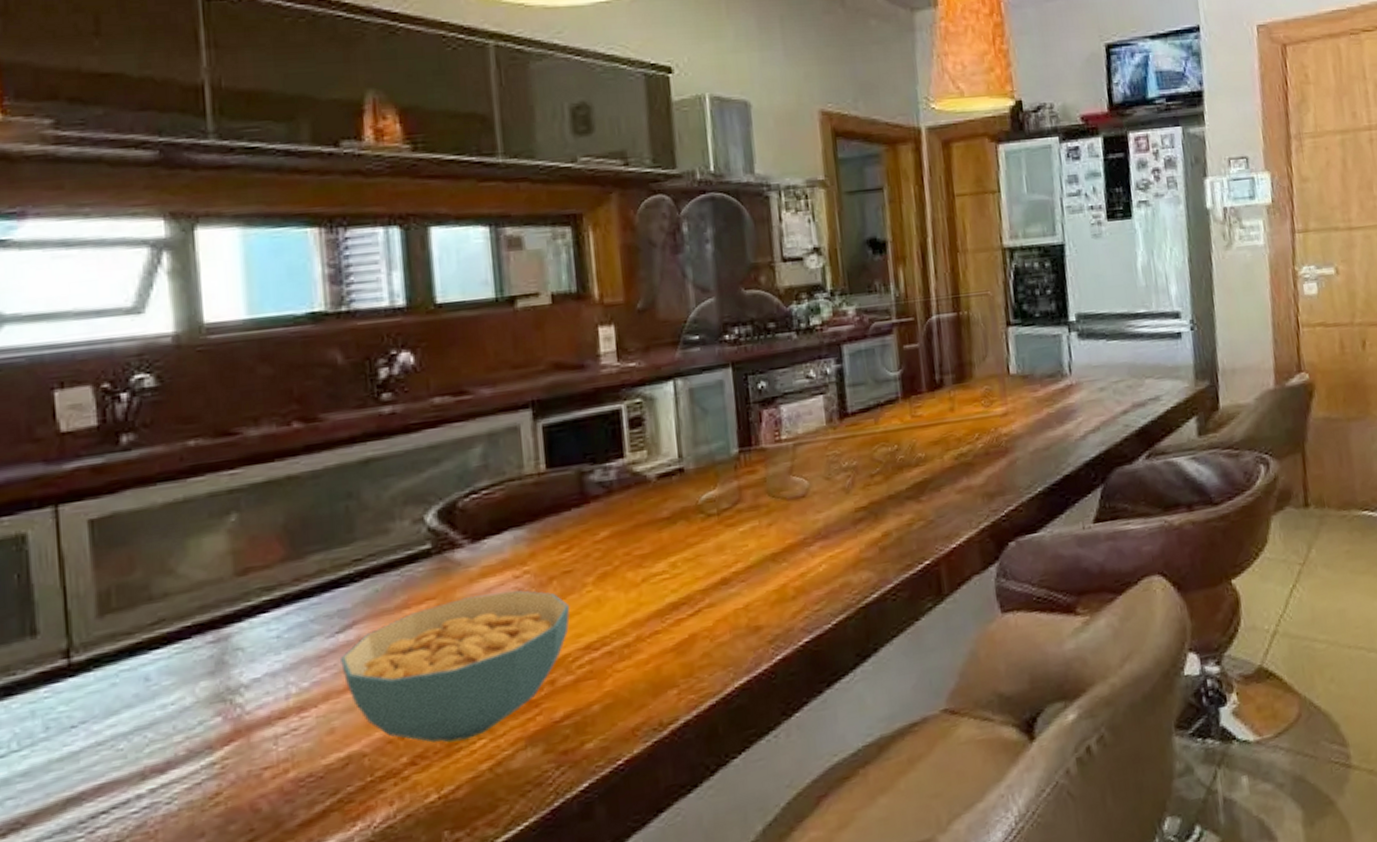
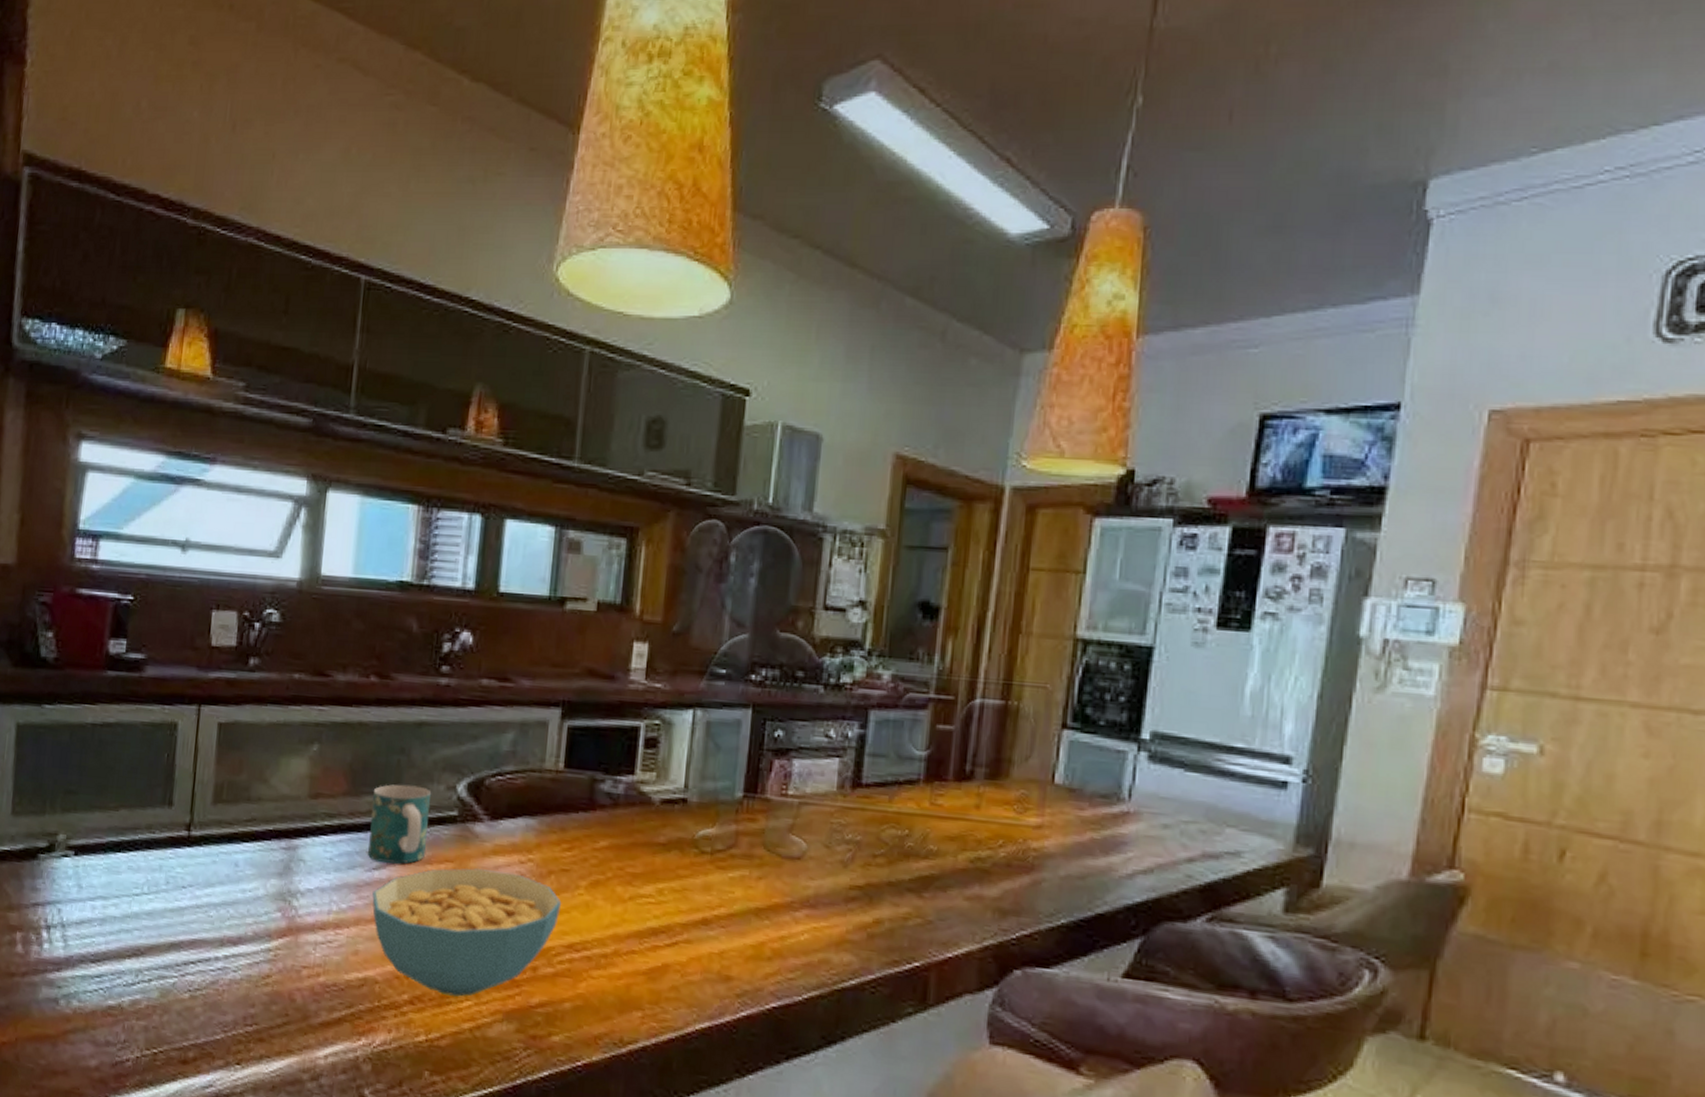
mug: none [321,528,399,624] -> present [368,784,431,864]

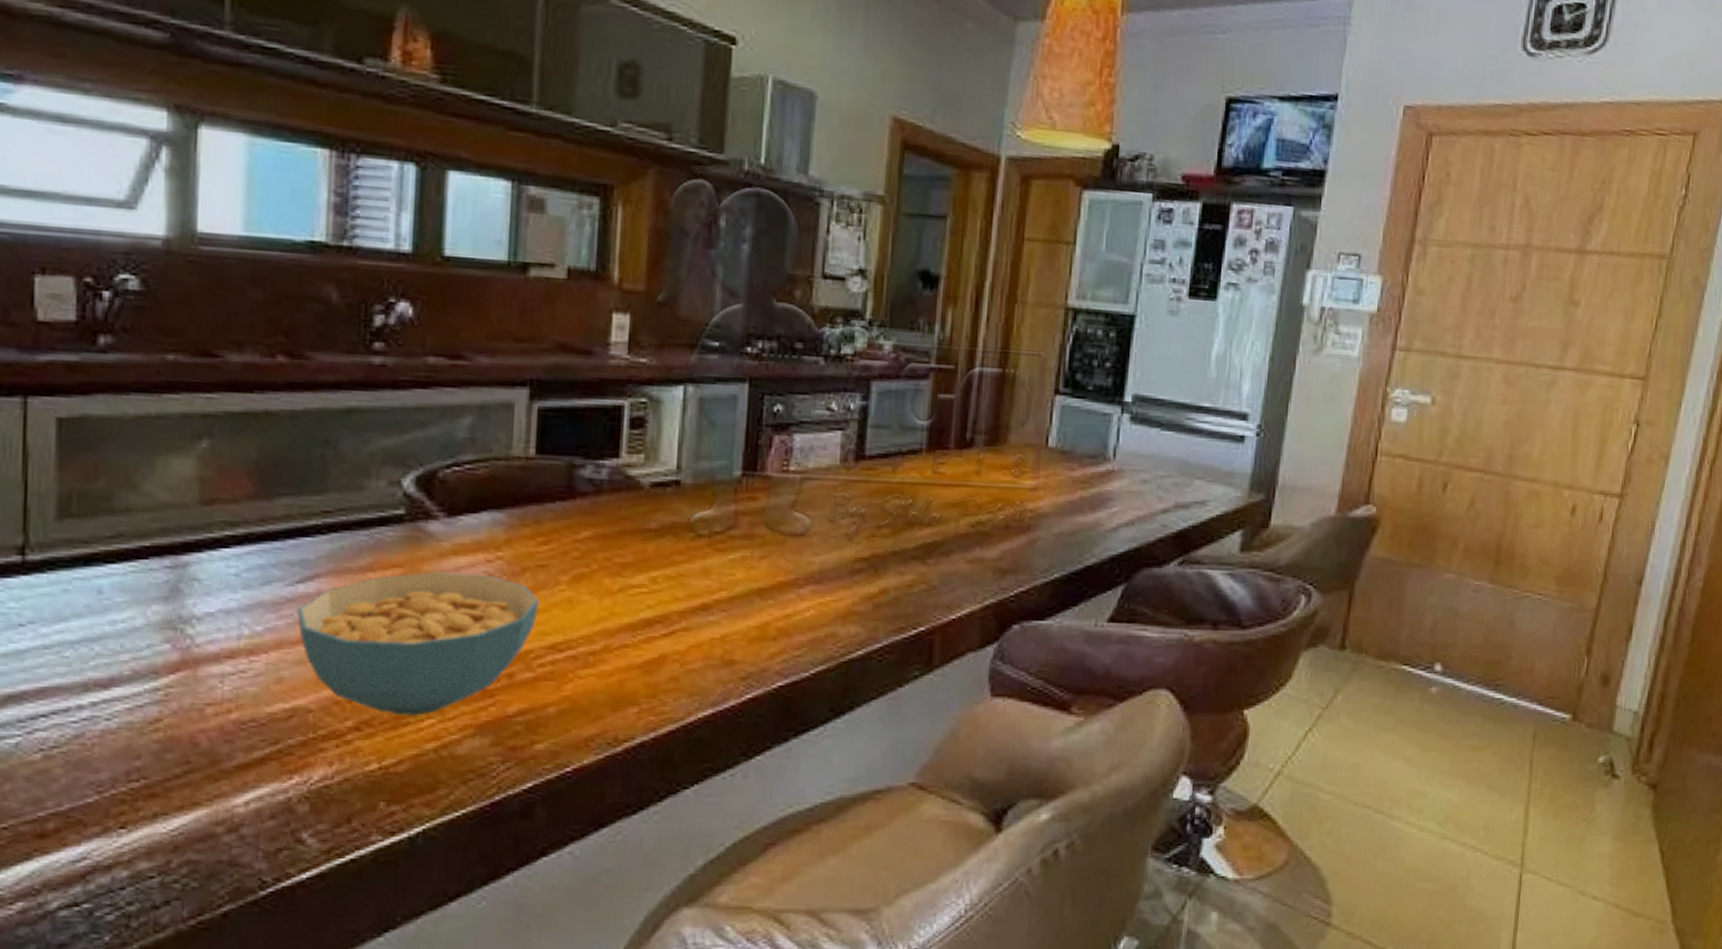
mug: present [368,784,431,864] -> none [288,482,368,574]

